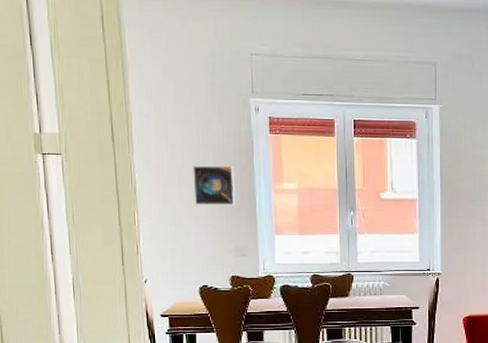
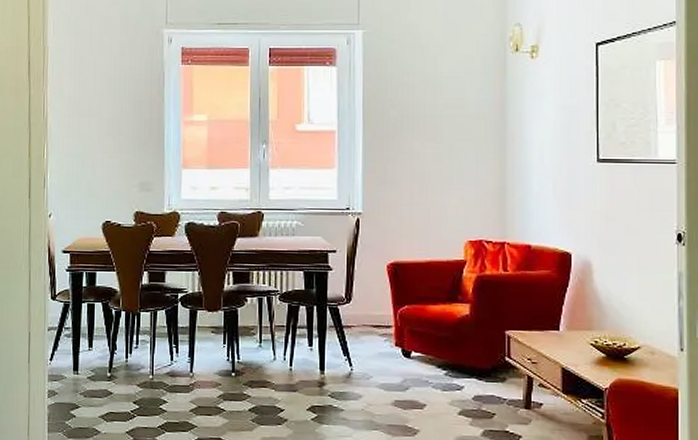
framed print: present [193,166,235,206] -> none [103,98,144,138]

